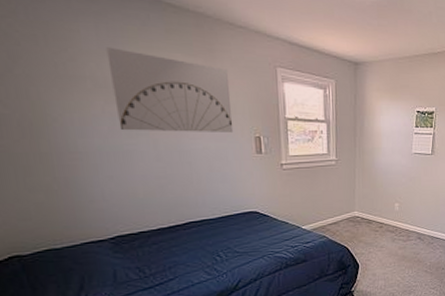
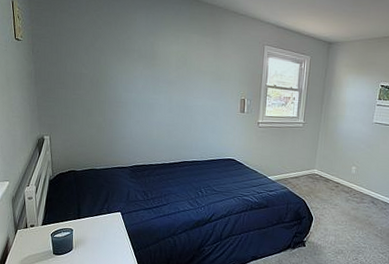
wall art: present [106,47,234,132] -> none [149,30,229,94]

